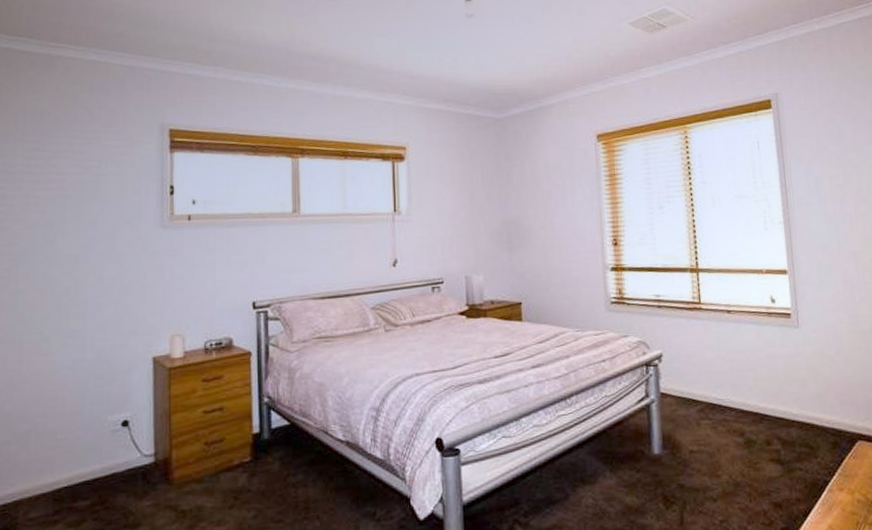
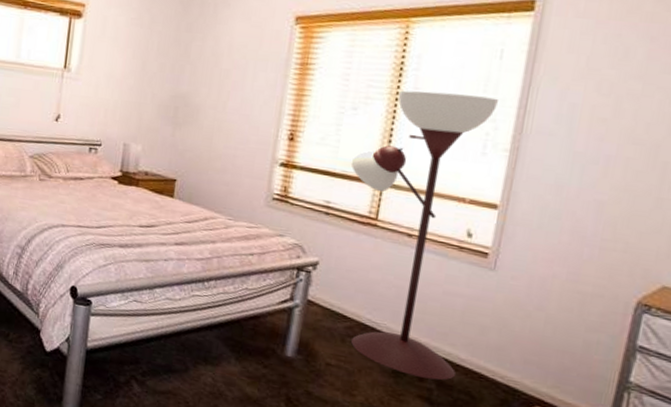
floor lamp: none [668,181,793,442] -> present [350,90,498,381]

